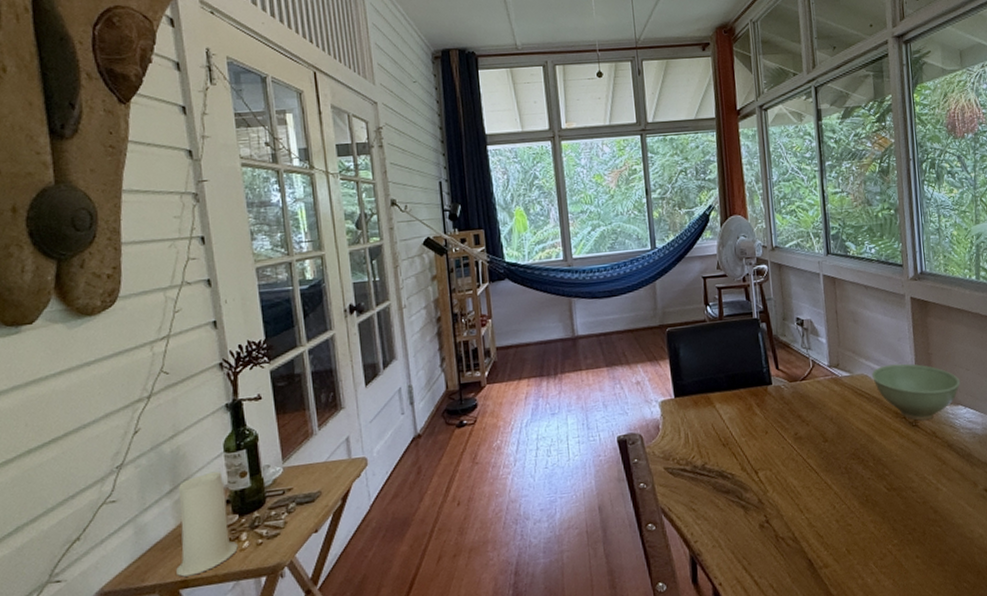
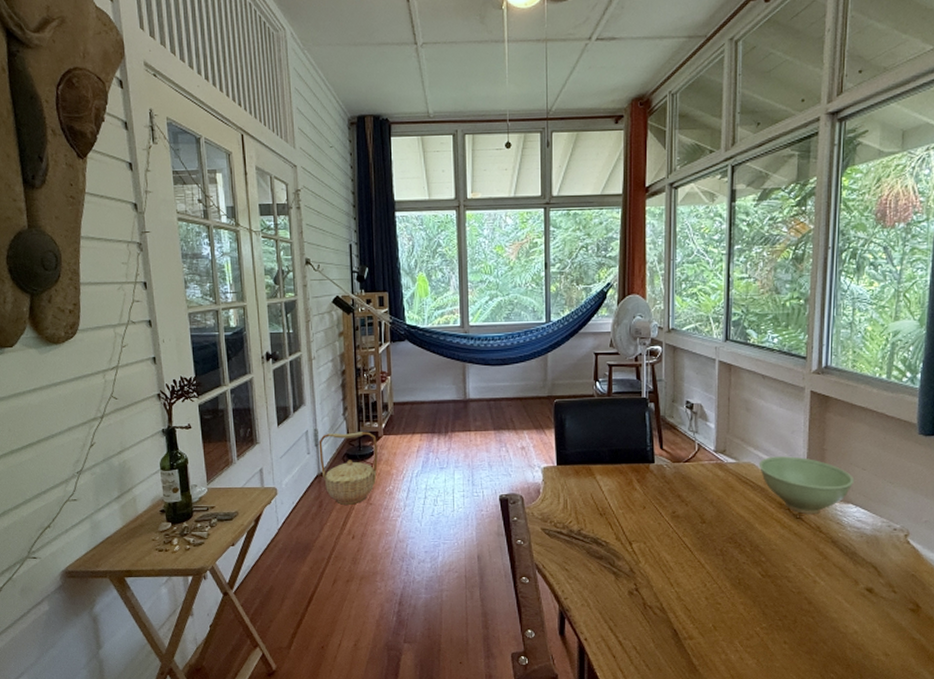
candle: present [176,471,238,577] -> none [122,485,171,568]
basket: none [414,382,483,468] -> present [319,431,378,505]

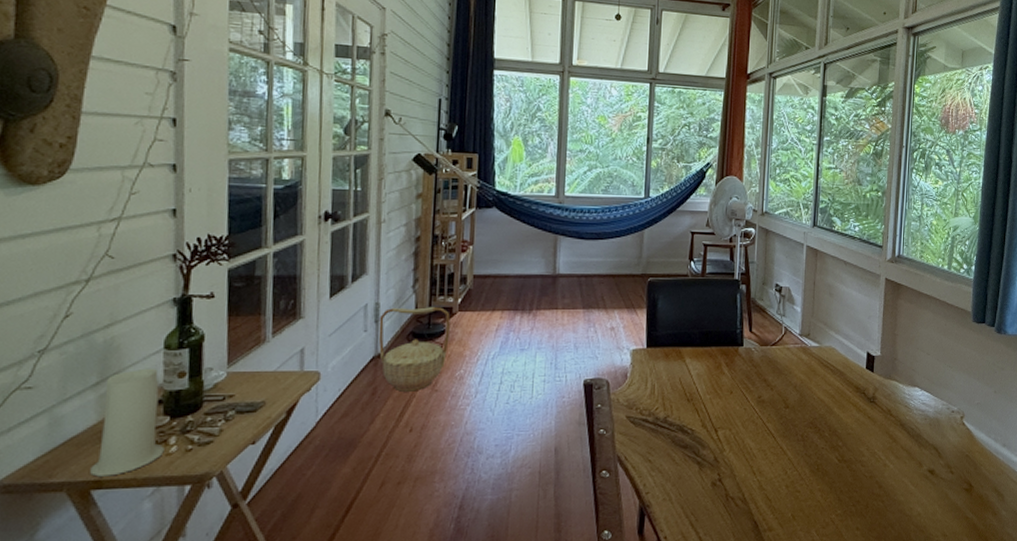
candle: none [122,485,171,568] -> present [90,368,164,477]
bowl: present [758,456,855,515] -> none [838,341,921,398]

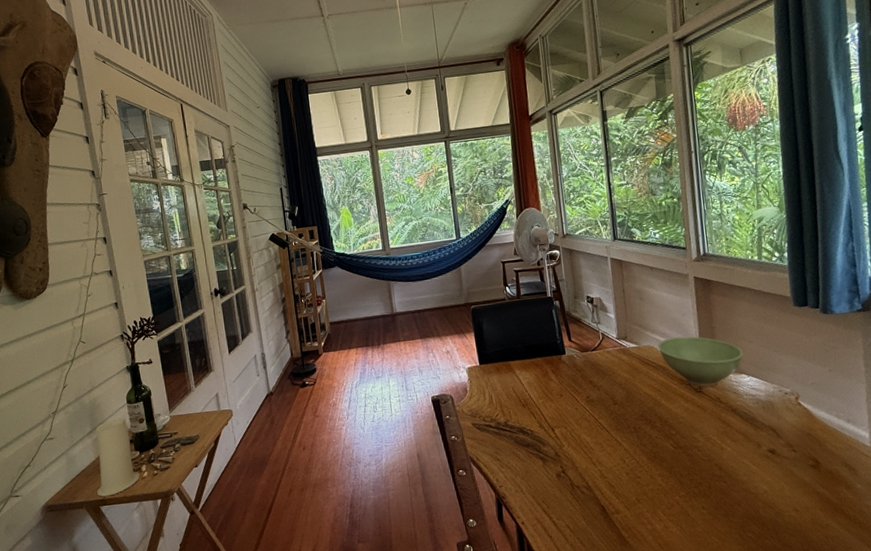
basket: present [378,306,450,392] -> none [266,350,321,420]
bowl: none [838,341,921,398] -> present [657,336,744,388]

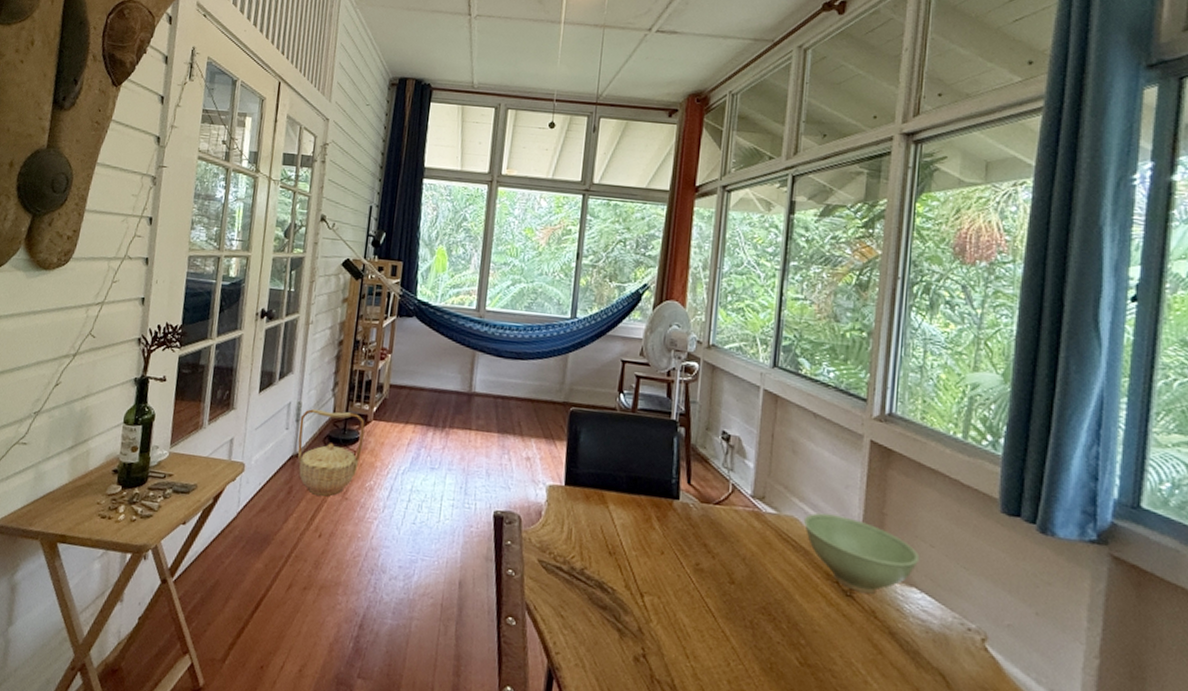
candle: present [96,417,140,497] -> none [58,438,117,534]
basket: none [266,350,321,420] -> present [297,409,365,497]

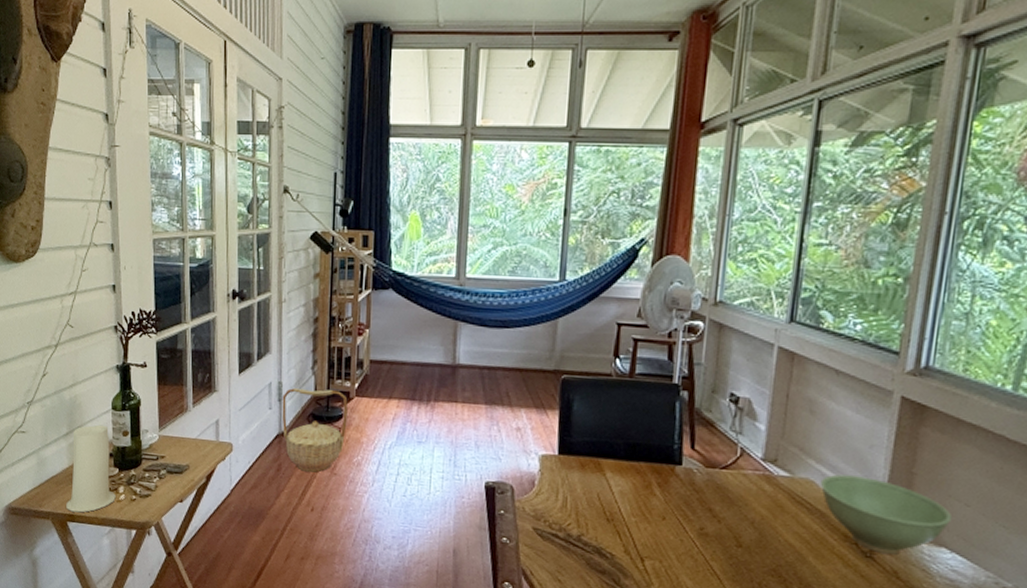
candle: none [58,438,117,534] -> present [66,424,116,513]

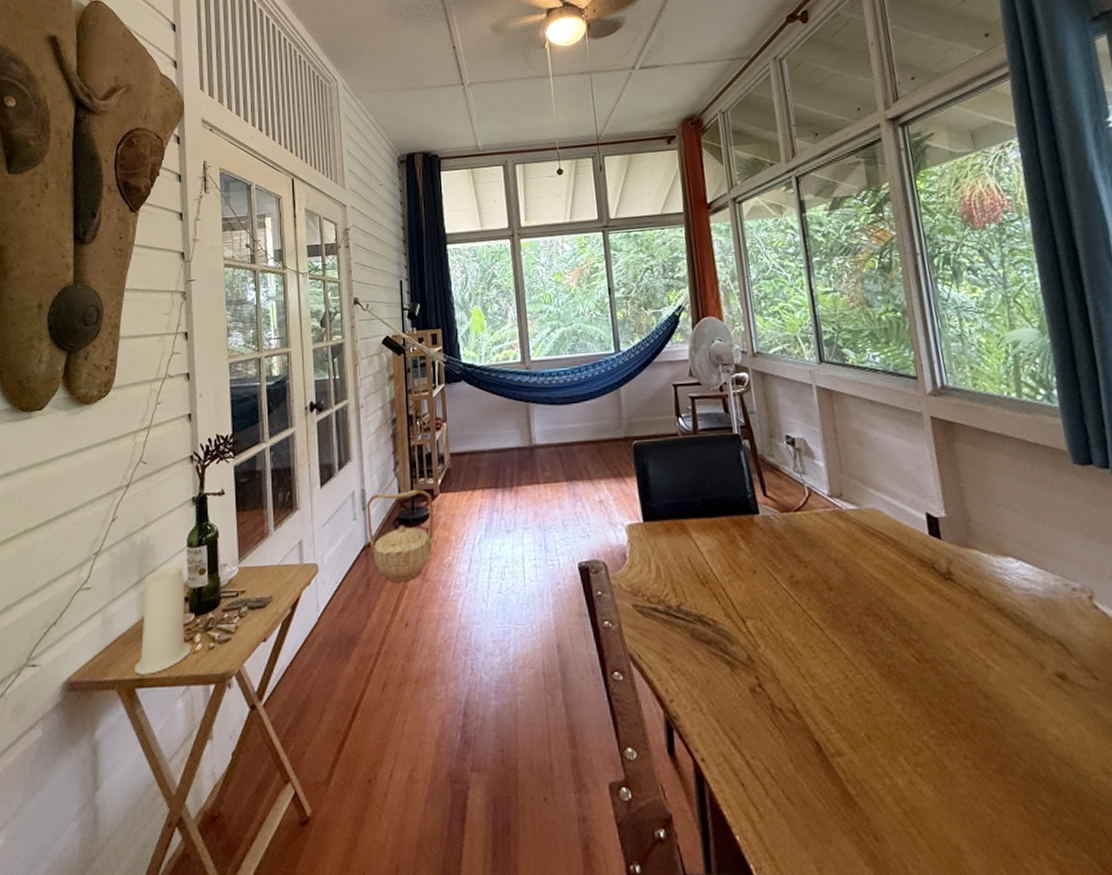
bowl: present [820,474,953,555] -> none [885,498,1008,574]

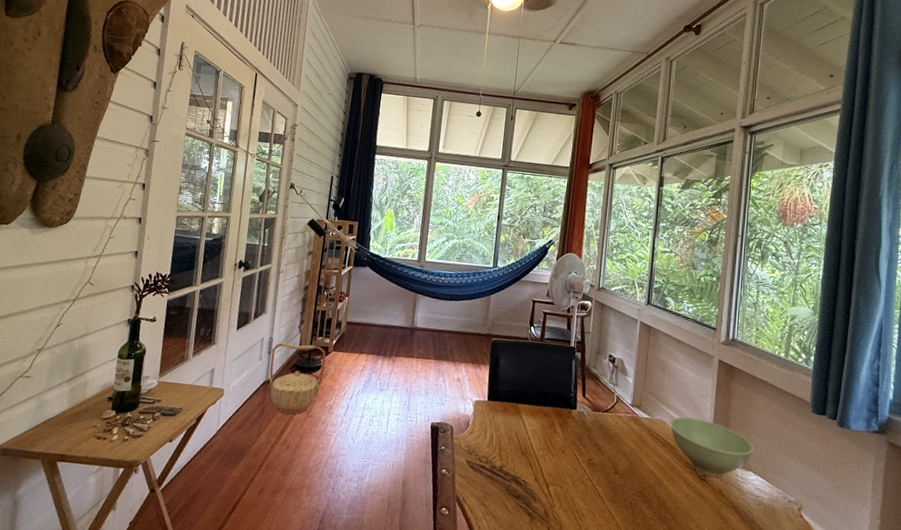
candle: present [135,566,191,675] -> none [58,371,112,453]
bowl: none [885,498,1008,574] -> present [669,416,755,478]

